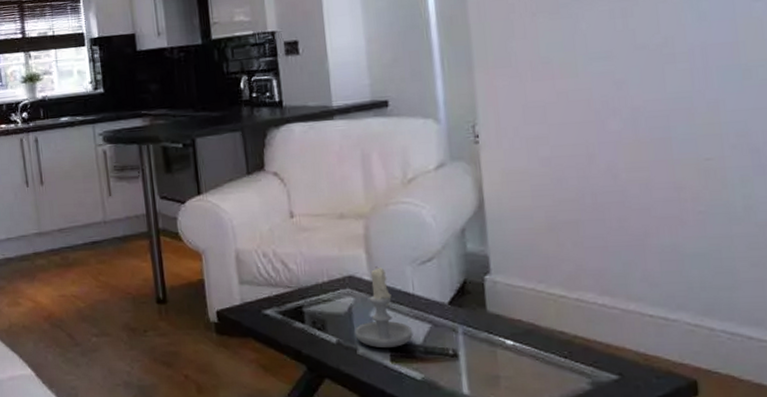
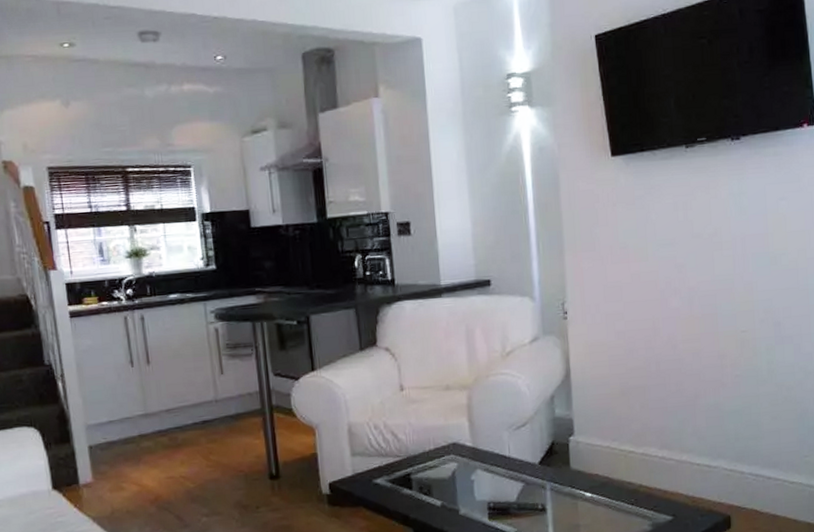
candle: present [354,265,413,349] -> none [457,432,508,508]

